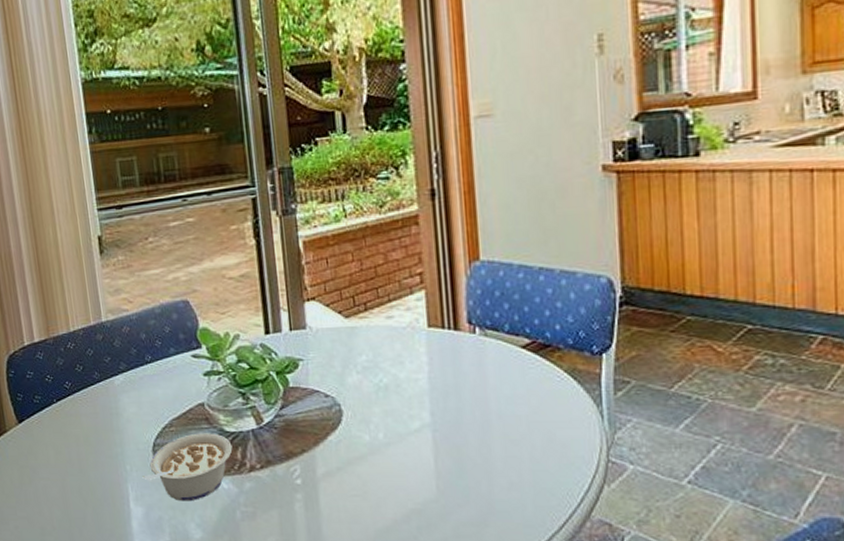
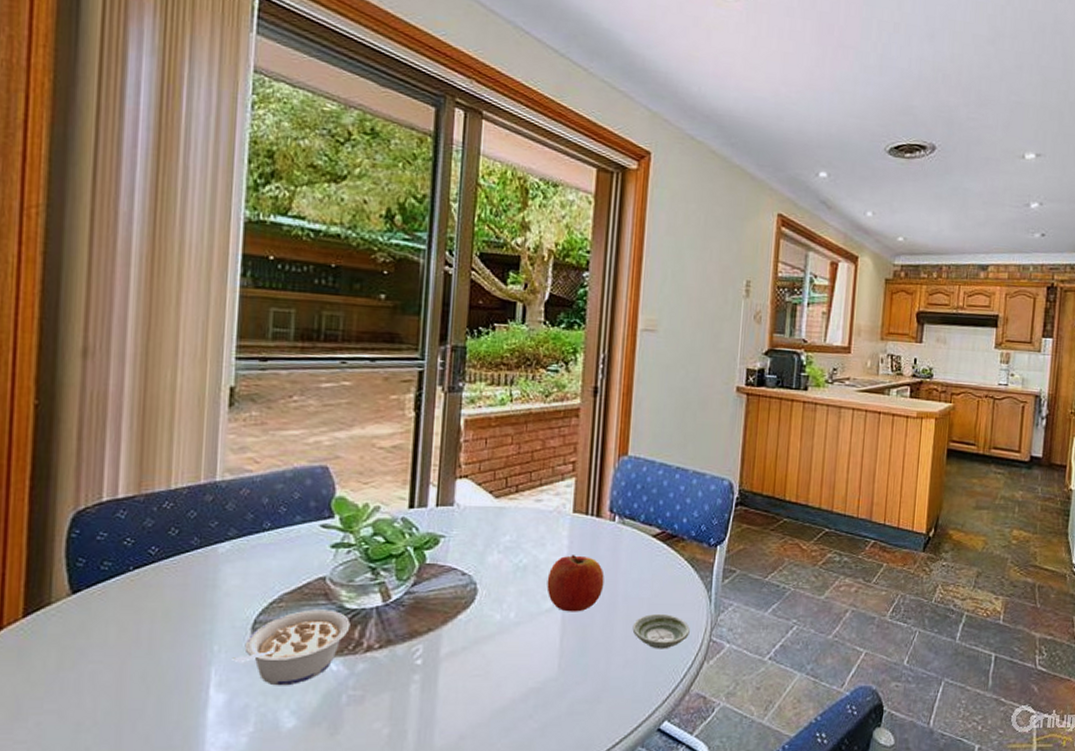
fruit: none [411,372,474,432] -> present [546,555,604,612]
saucer: none [512,431,581,471] -> present [632,613,690,649]

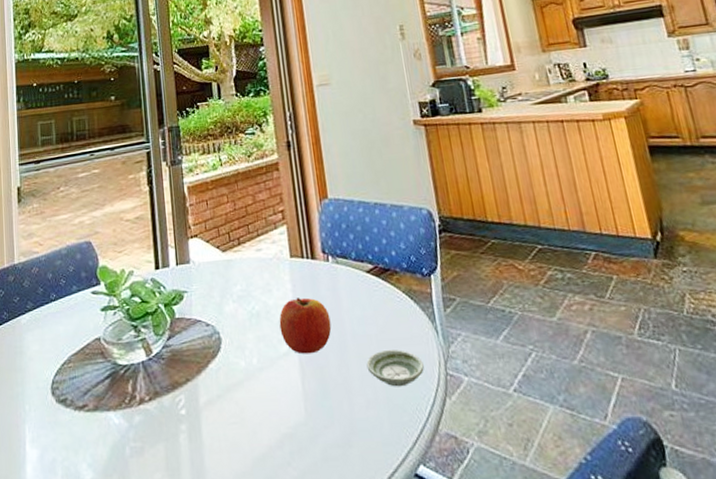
legume: present [232,609,351,686] -> none [39,367,124,440]

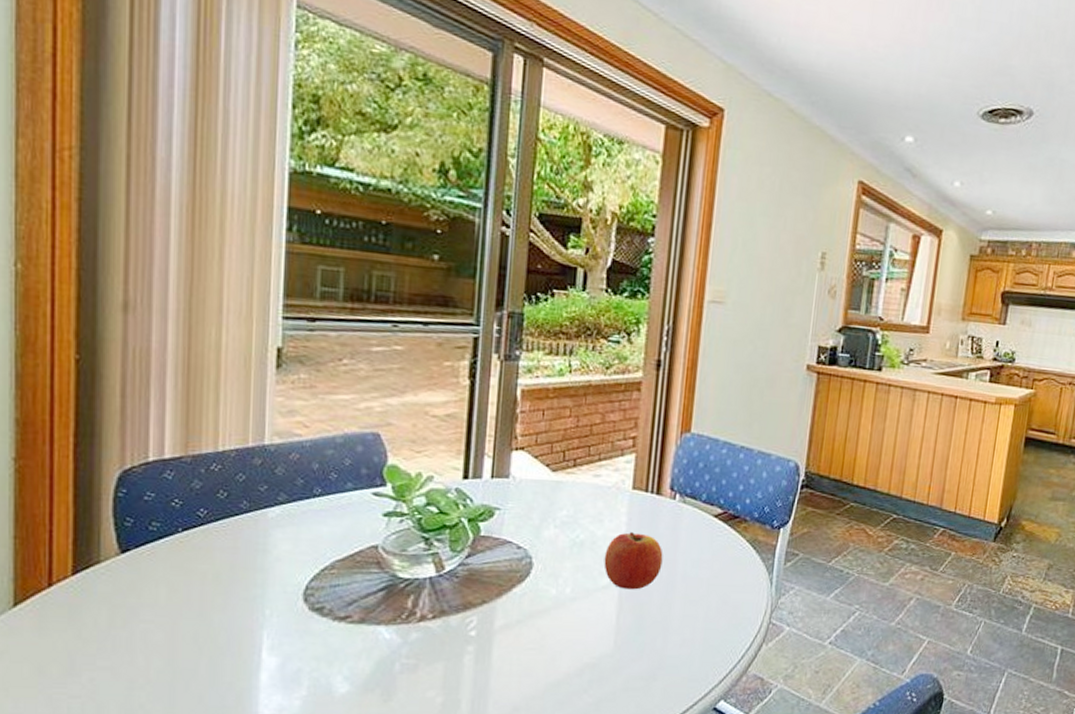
saucer: present [366,349,424,387] -> none [690,594,750,630]

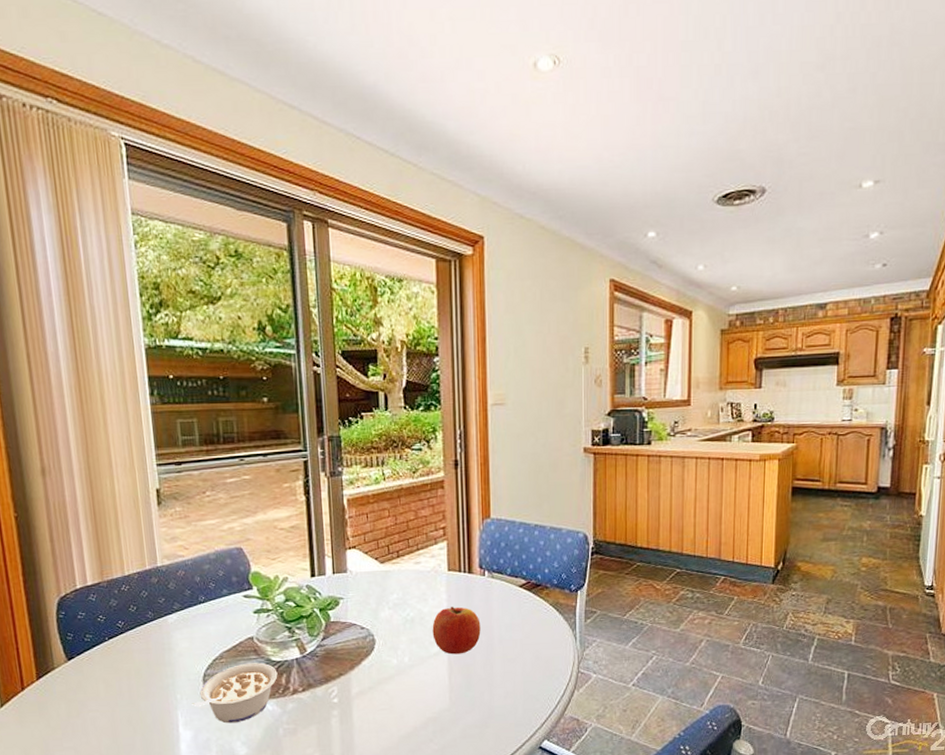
legume: none [284,577,404,652] -> present [192,662,278,724]

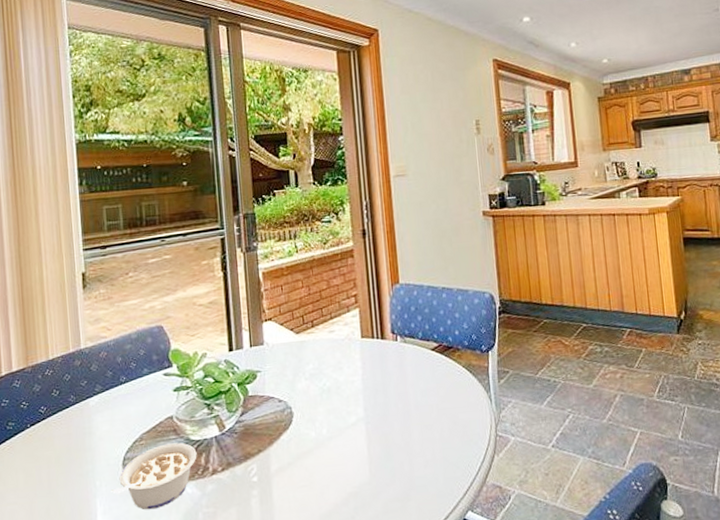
fruit: present [432,607,481,655] -> none [348,374,397,424]

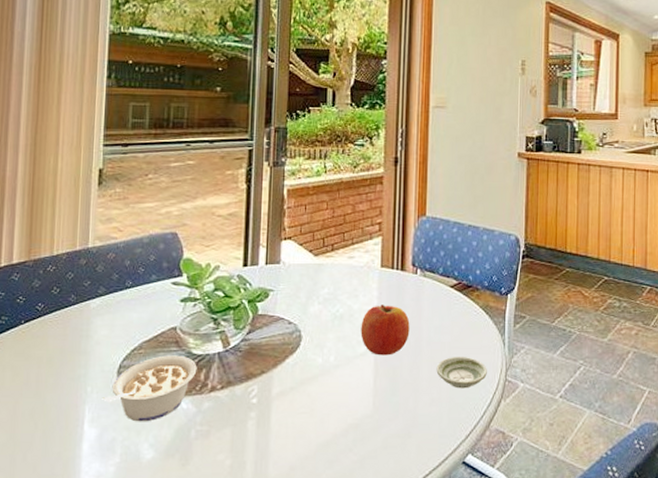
fruit: none [348,374,397,424] -> present [360,305,410,356]
saucer: none [427,416,477,448] -> present [436,356,487,389]

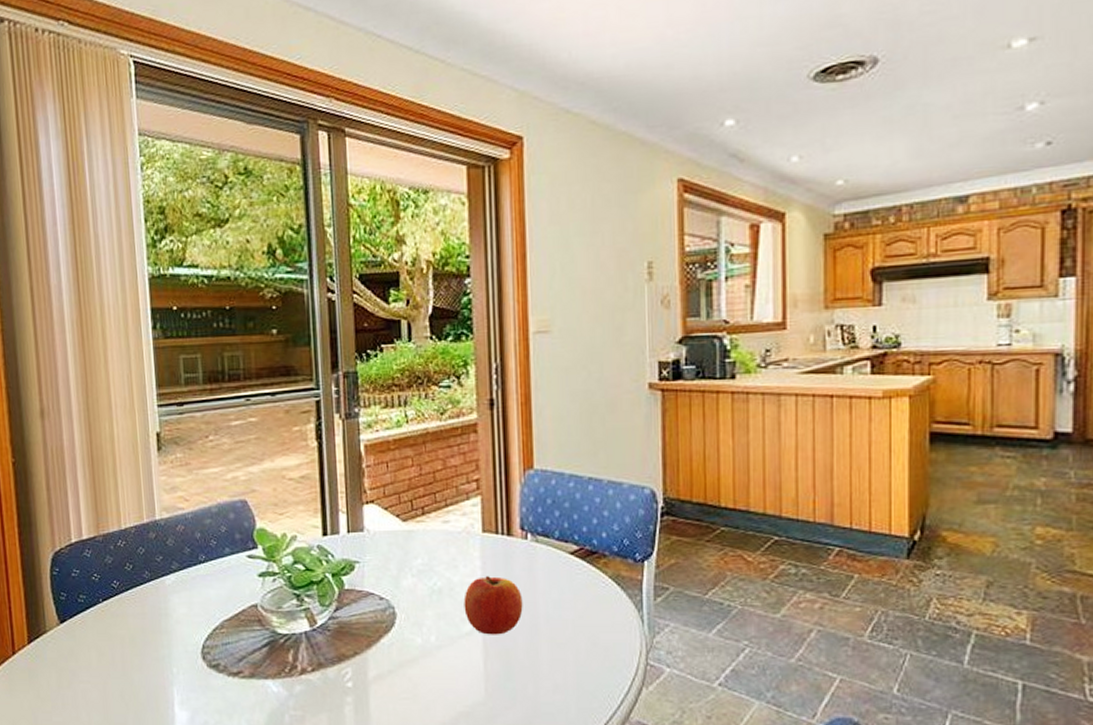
legume: present [102,355,197,422] -> none [189,635,284,705]
saucer: present [436,356,487,389] -> none [558,635,622,674]

